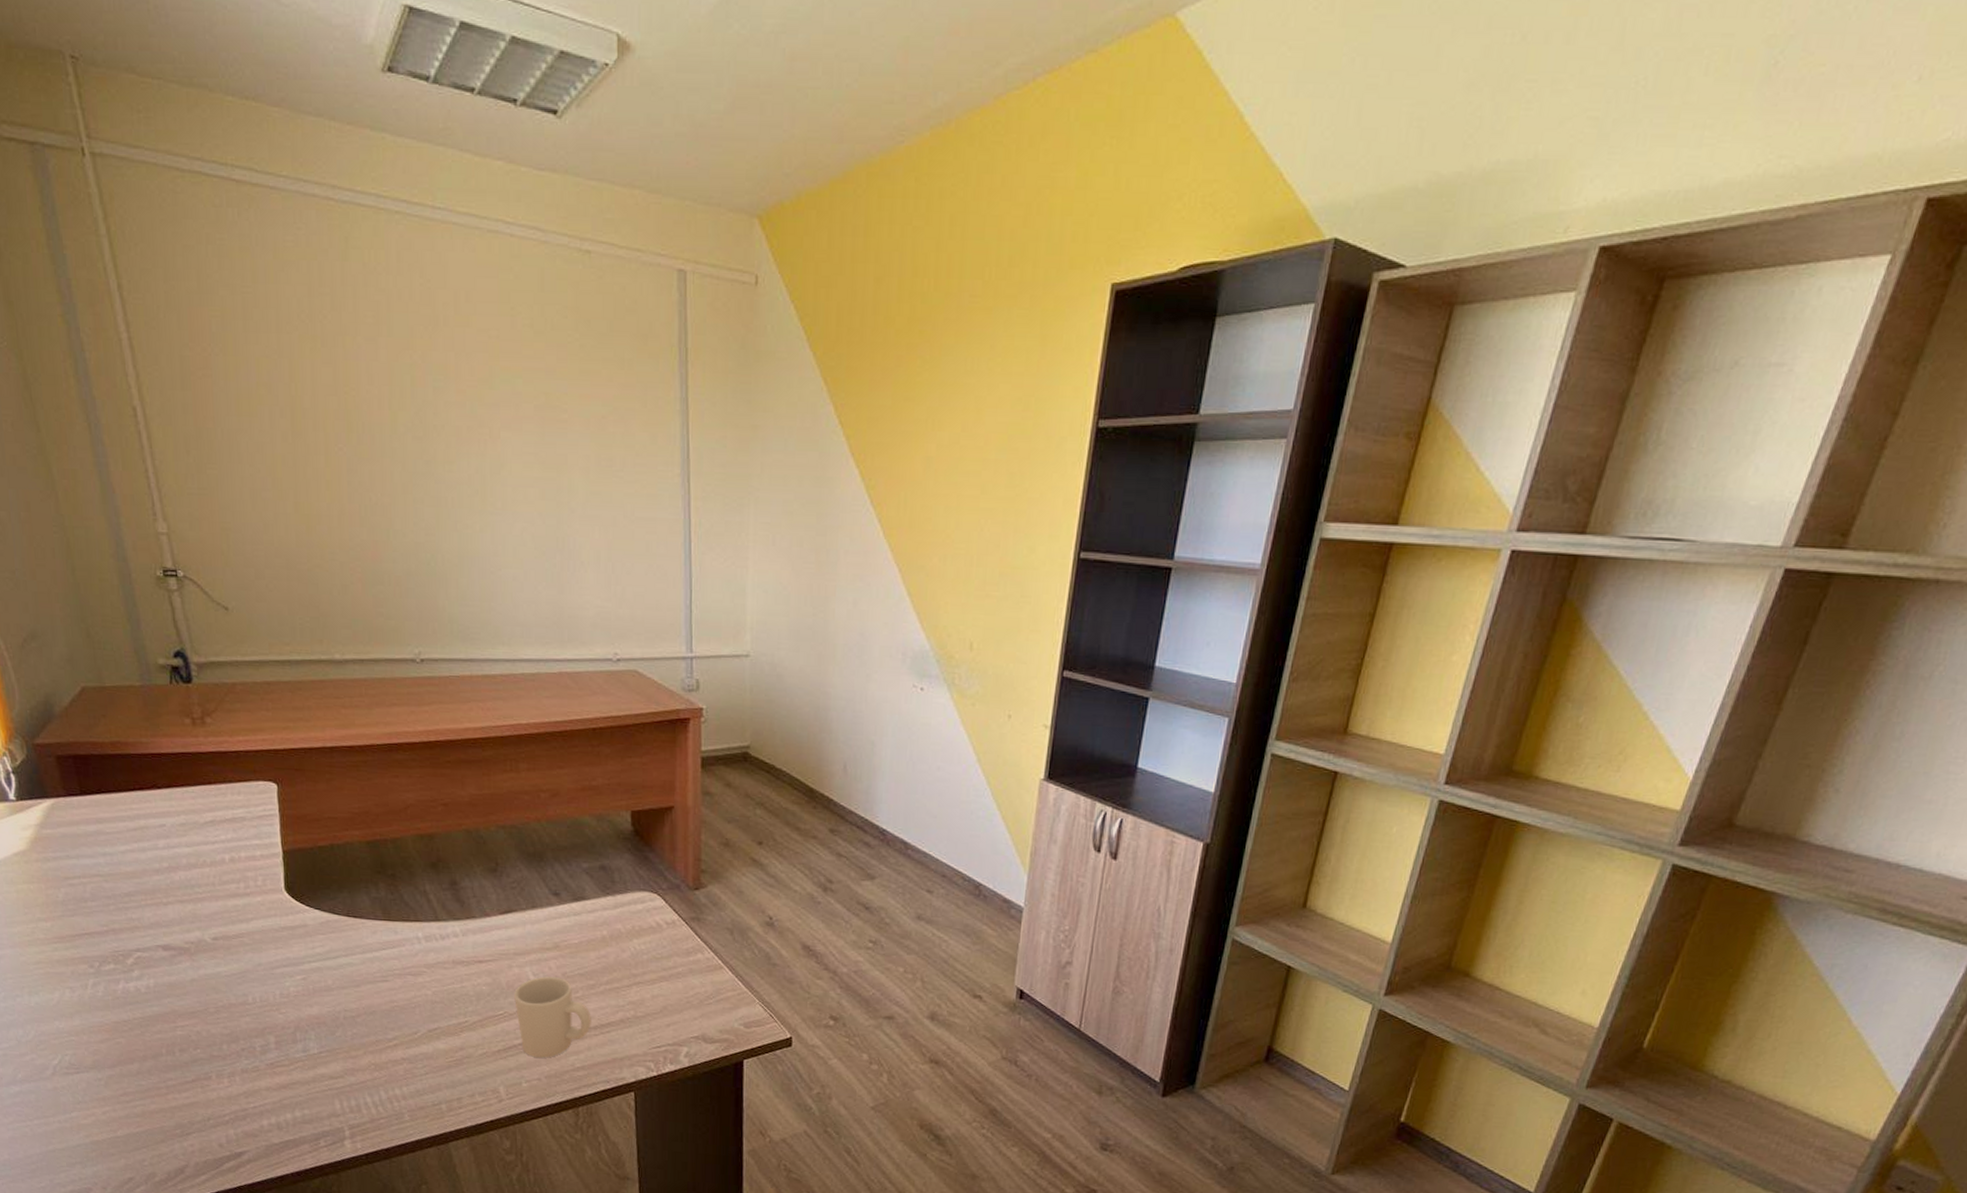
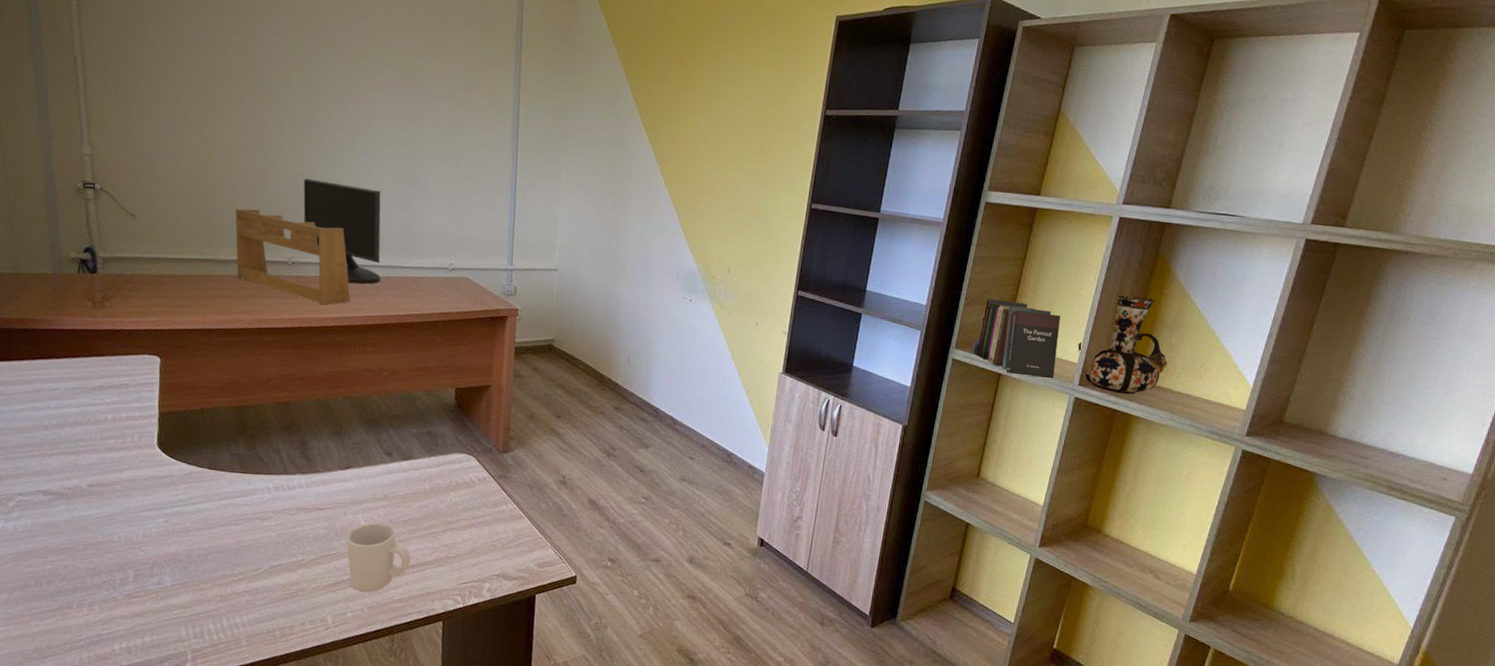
desk organizer: none [346,593,495,712] -> present [235,208,350,305]
computer monitor: none [425,550,529,684] -> present [303,178,381,284]
books: none [1298,671,1422,777] -> present [972,298,1060,379]
decorative vase: none [1445,657,1572,795] -> present [1078,294,1168,395]

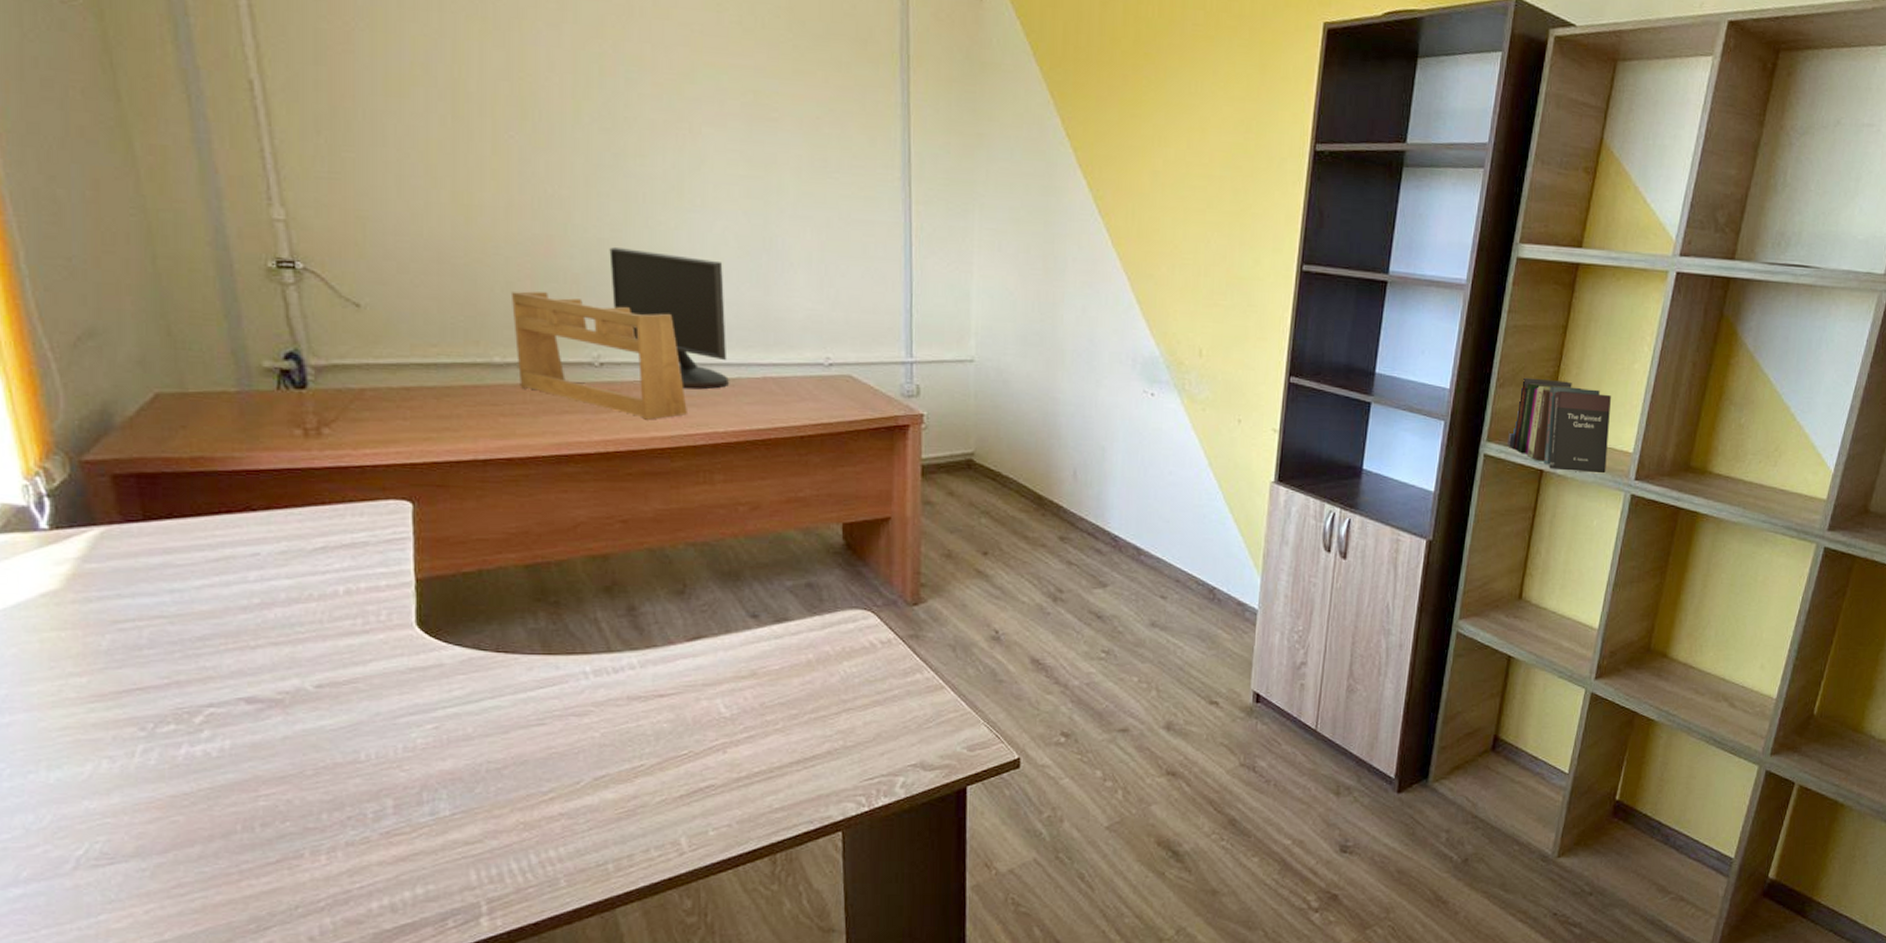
mug: present [346,522,411,592] -> none [702,708,793,800]
decorative vase: present [1078,294,1168,395] -> none [1632,366,1737,488]

